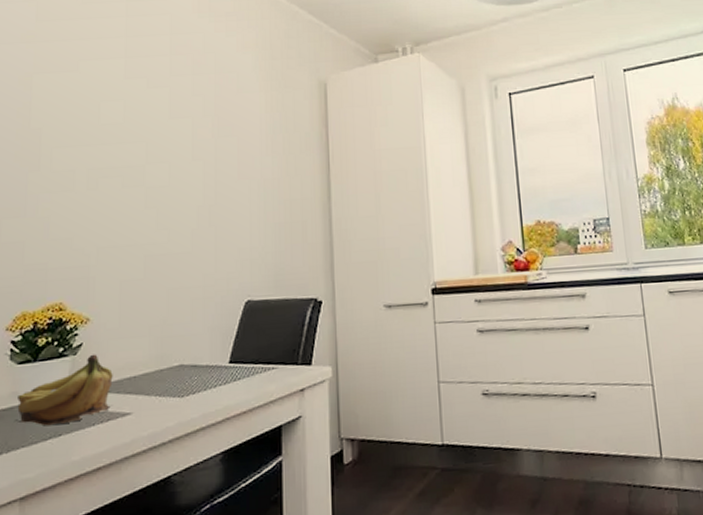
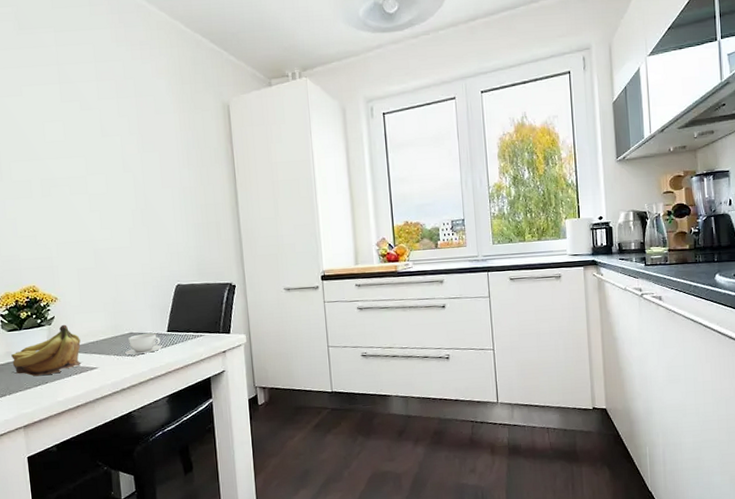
teacup: none [171,365,221,395] -> present [125,333,163,355]

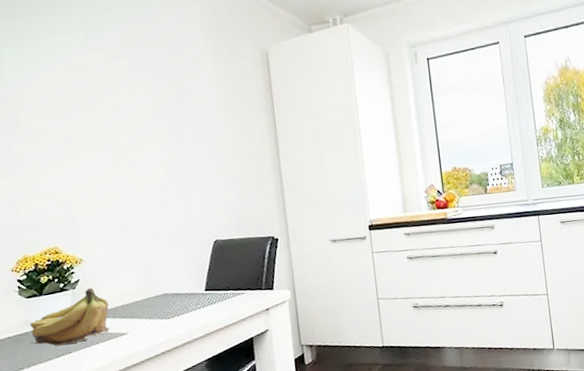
teacup: present [125,333,163,355] -> none [159,293,200,318]

